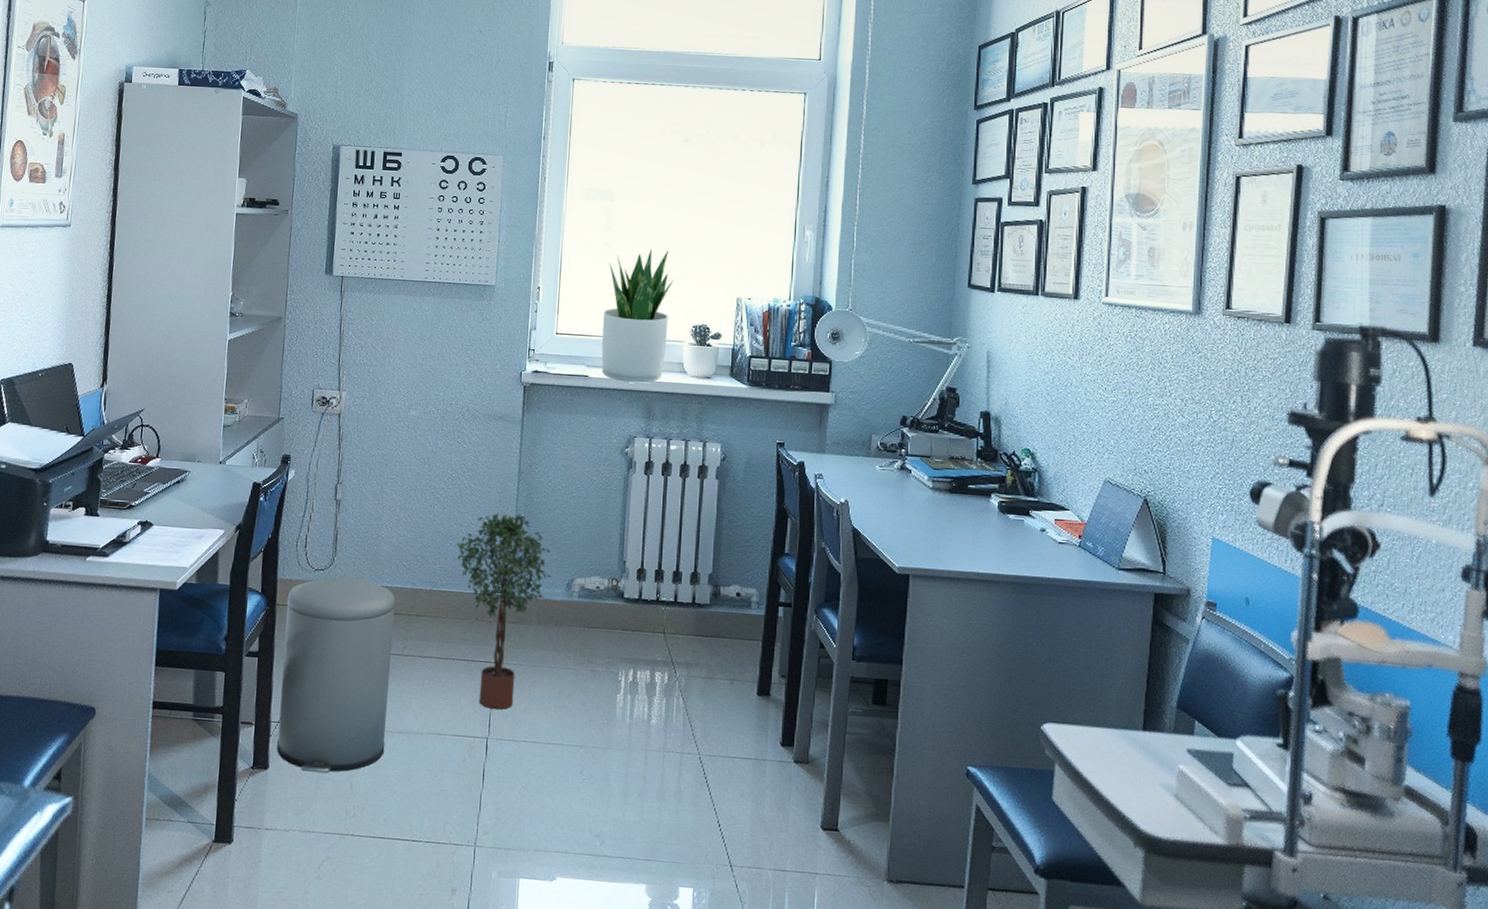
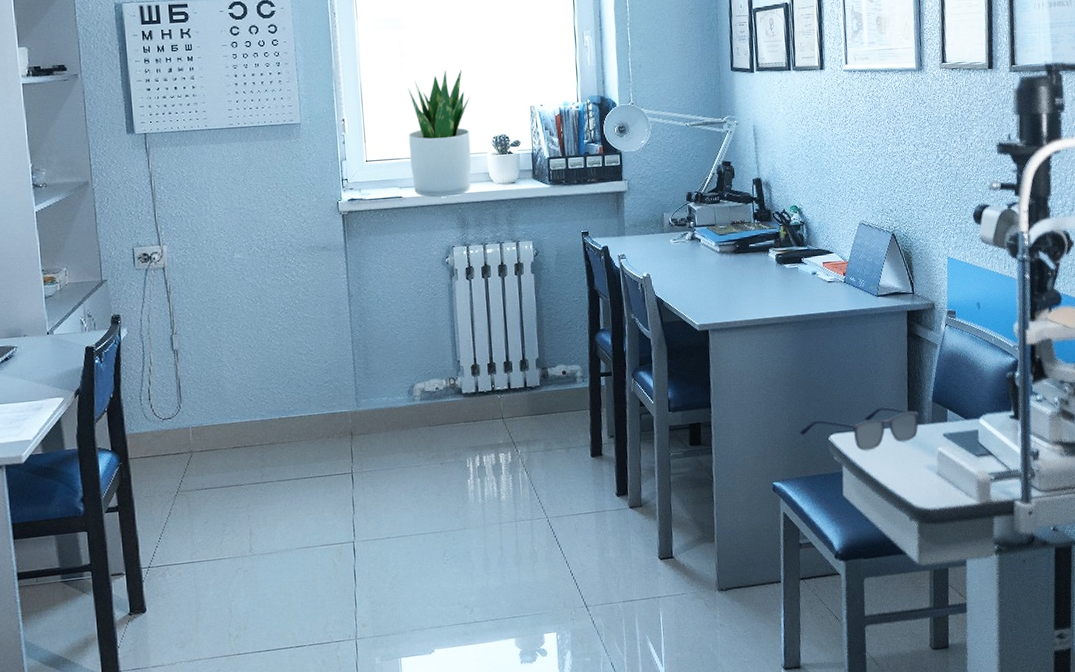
pedal bin: present [277,576,396,774] -> none [138,418,258,607]
potted tree: present [456,512,551,709] -> none [298,334,393,515]
eyeglasses: none [1006,702,1158,752] -> present [800,407,919,451]

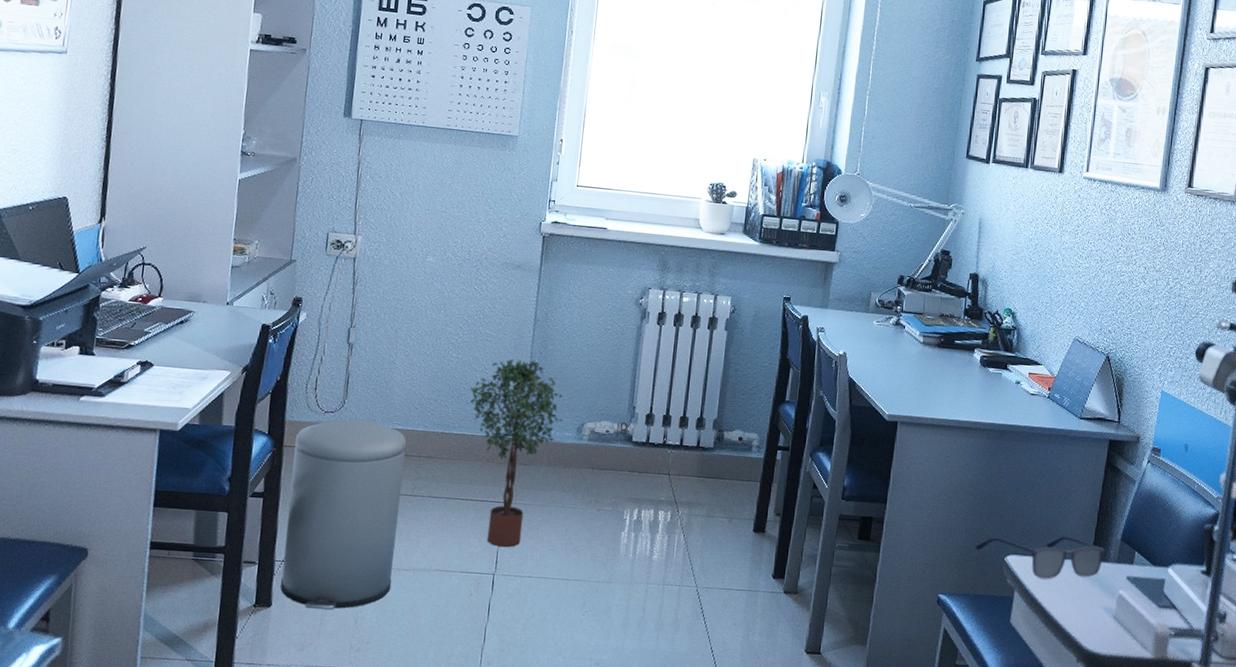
pedal bin: none [138,418,258,607] -> present [280,418,407,611]
potted tree: none [298,334,393,515] -> present [469,358,563,547]
planter: present [408,70,472,198] -> none [620,108,694,237]

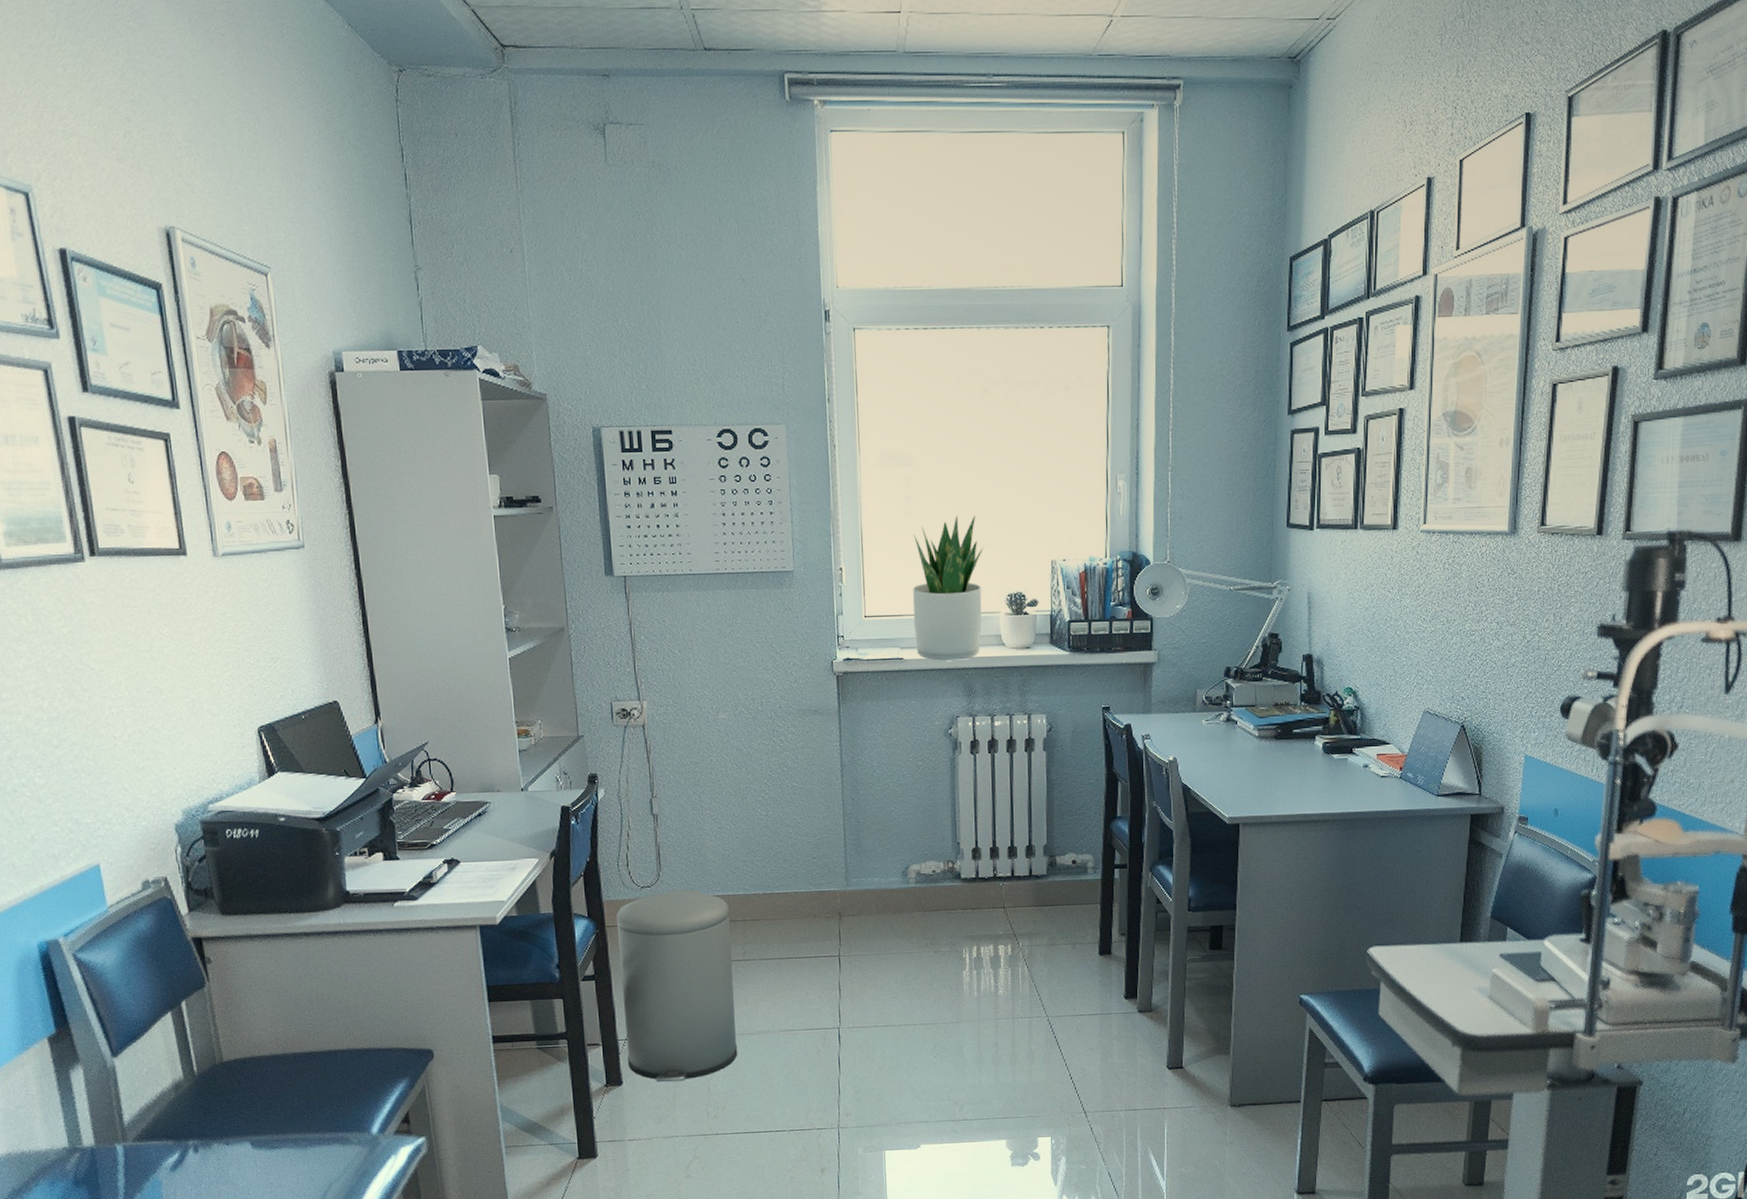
potted tree: present [469,358,563,547] -> none [784,807,886,1000]
planter: none [620,108,694,237] -> present [913,516,984,661]
eyeglasses: present [975,536,1105,580] -> none [1335,920,1474,968]

